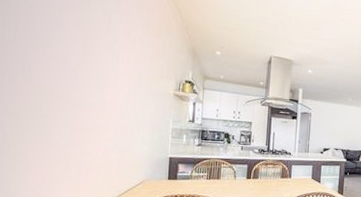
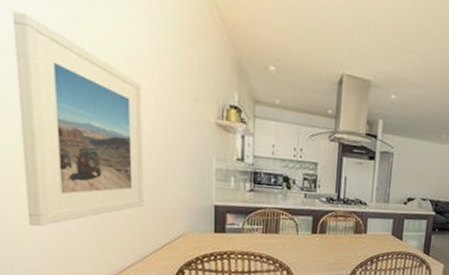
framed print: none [19,18,120,177] -> present [13,11,145,226]

